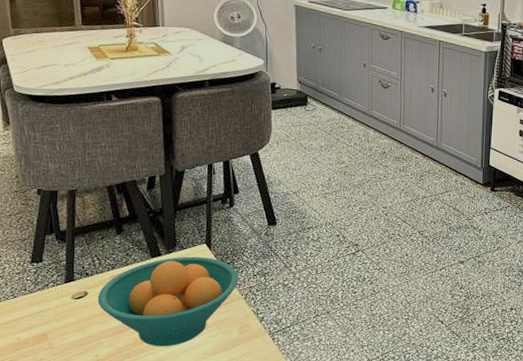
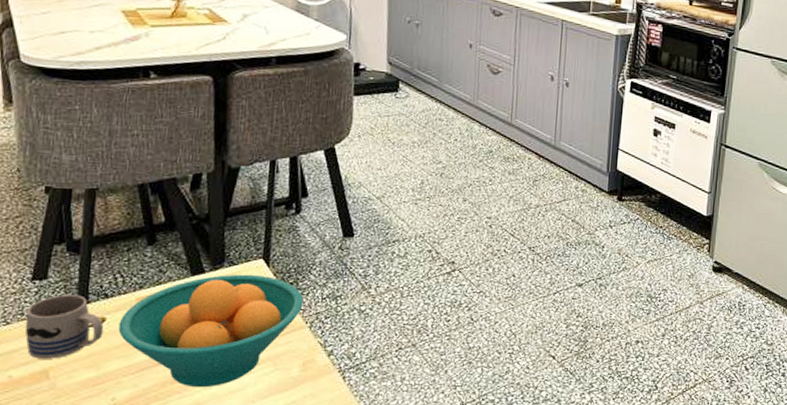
mug: none [28,274,87,325] -> present [25,295,104,359]

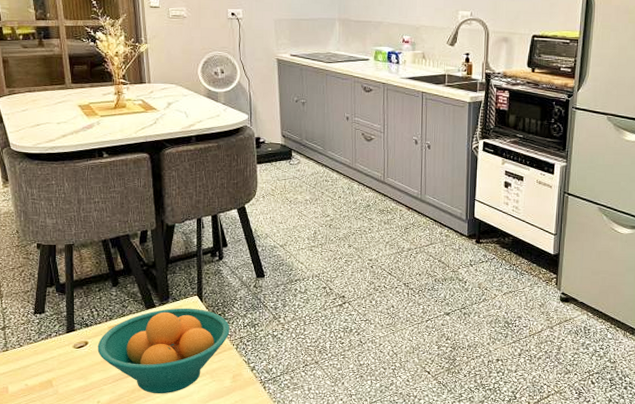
mug: present [25,295,104,359] -> none [33,325,87,372]

